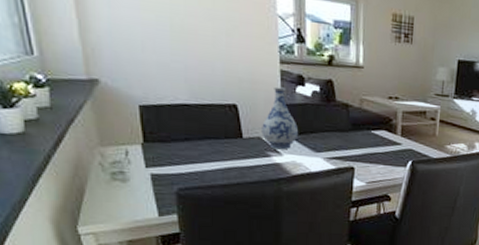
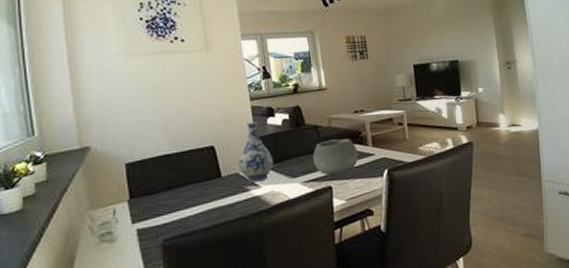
bowl: none [339,121,386,157] -> present [313,138,359,176]

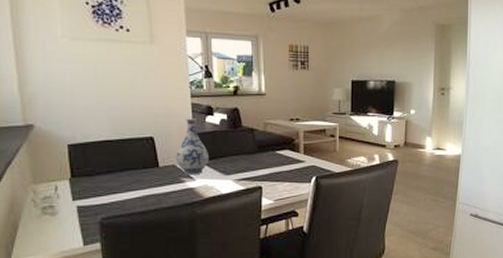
bowl: present [313,138,359,176] -> none [247,143,289,176]

